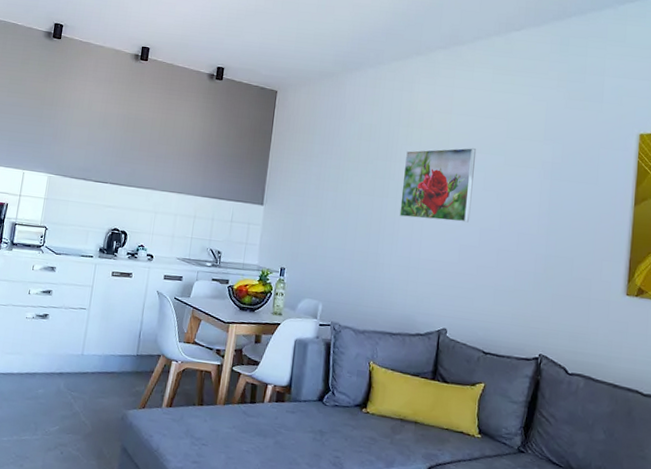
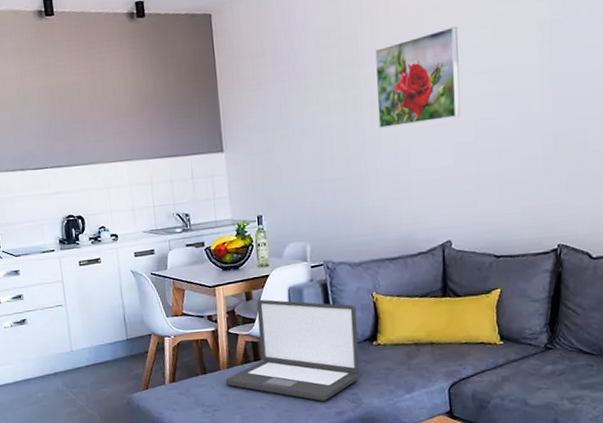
laptop: none [220,344,353,458] -> present [226,299,360,401]

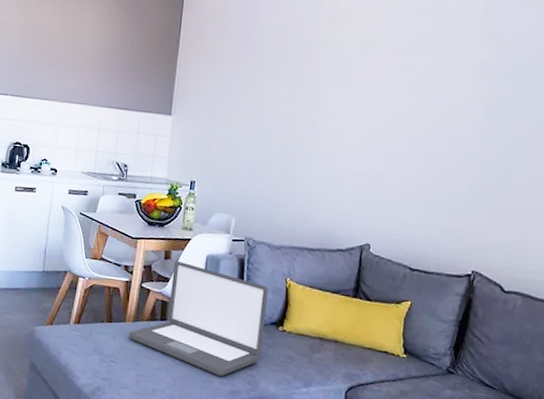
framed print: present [374,26,461,129] -> none [318,48,405,131]

